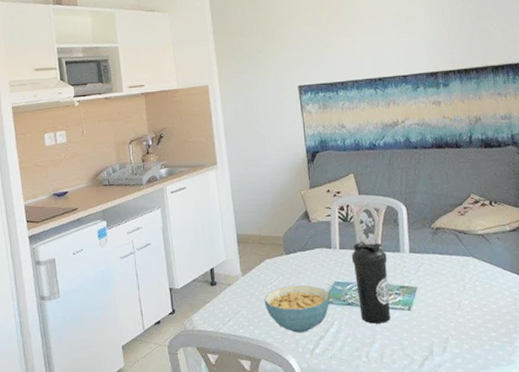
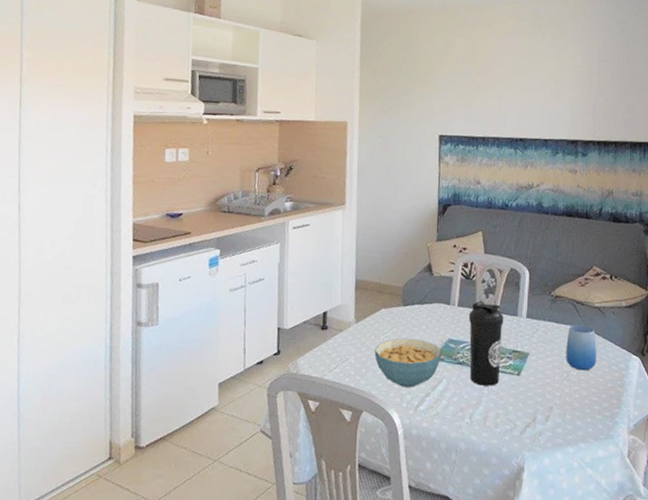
cup: none [453,253,488,299] -> present [566,324,597,371]

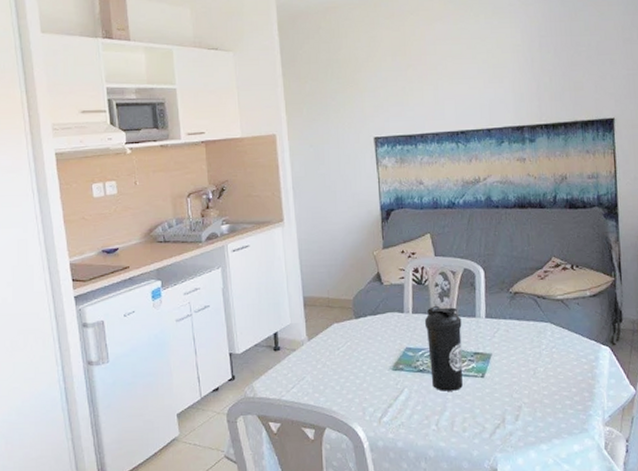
cereal bowl: present [374,338,442,388] -> none [331,350,400,400]
cup: present [566,324,597,371] -> none [530,319,565,367]

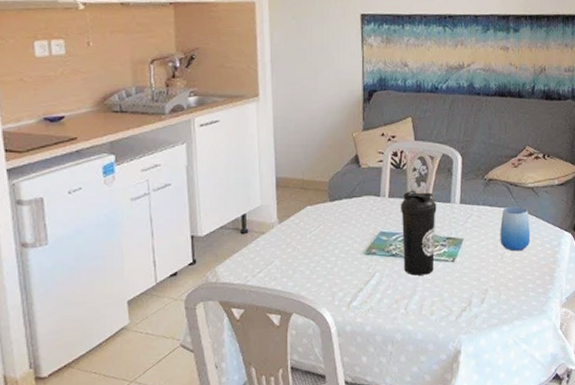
cup: none [530,319,565,367] -> present [500,206,531,251]

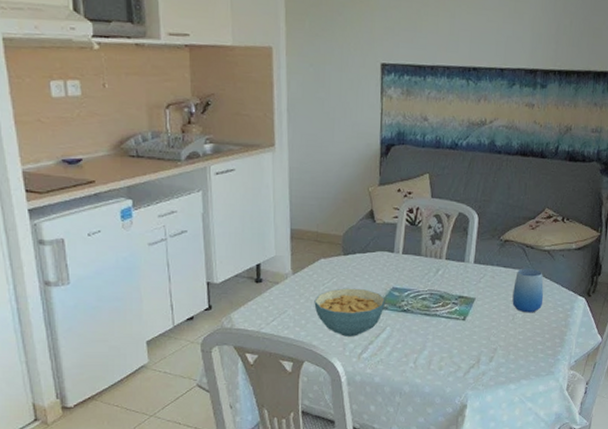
cereal bowl: none [301,234,373,285] -> present [314,288,385,337]
water bottle: present [400,190,437,276] -> none [413,247,450,331]

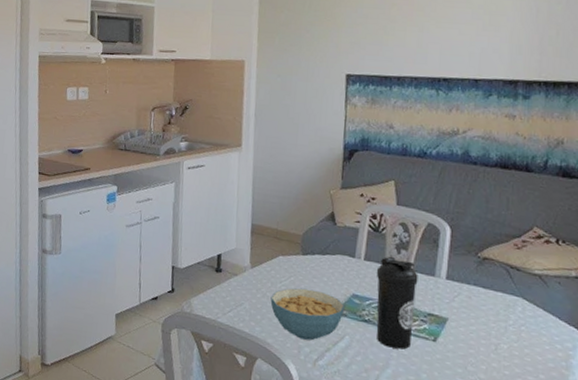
water bottle: none [413,247,450,331] -> present [376,256,418,350]
cup: present [512,268,544,313] -> none [494,292,536,346]

